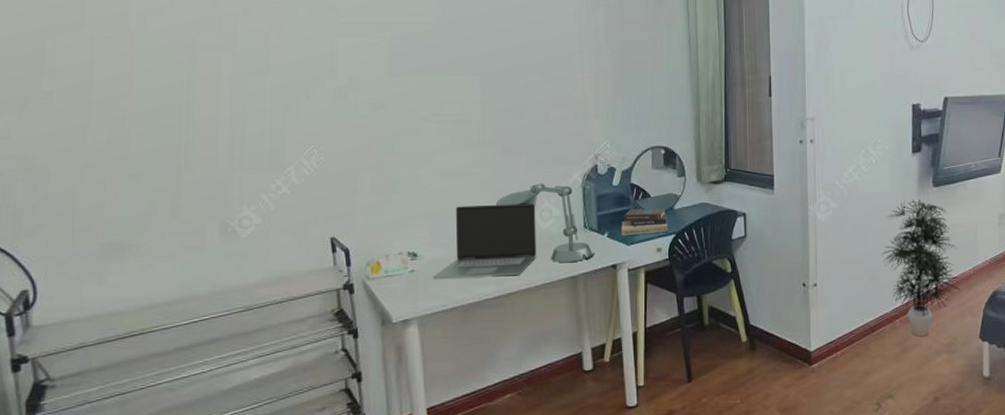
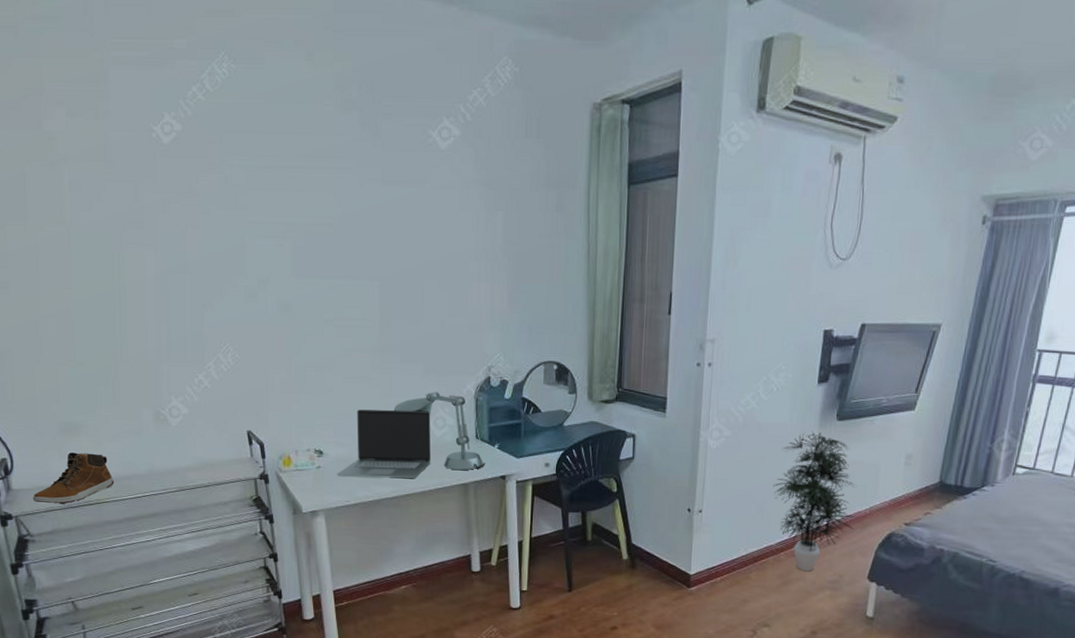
boot: none [57,276,165,340] -> present [32,452,114,504]
books: present [621,208,668,237] -> none [511,423,557,449]

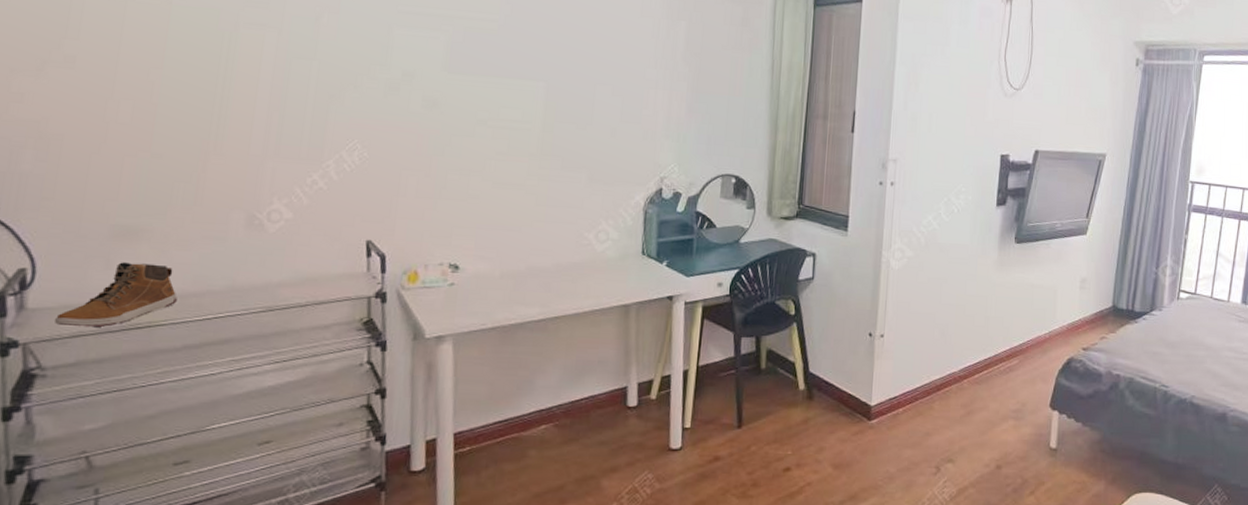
laptop: present [337,409,431,479] -> none [473,219,592,299]
desk lamp: present [393,392,486,471] -> none [549,202,651,290]
plant: present [772,431,855,572] -> none [954,253,1035,400]

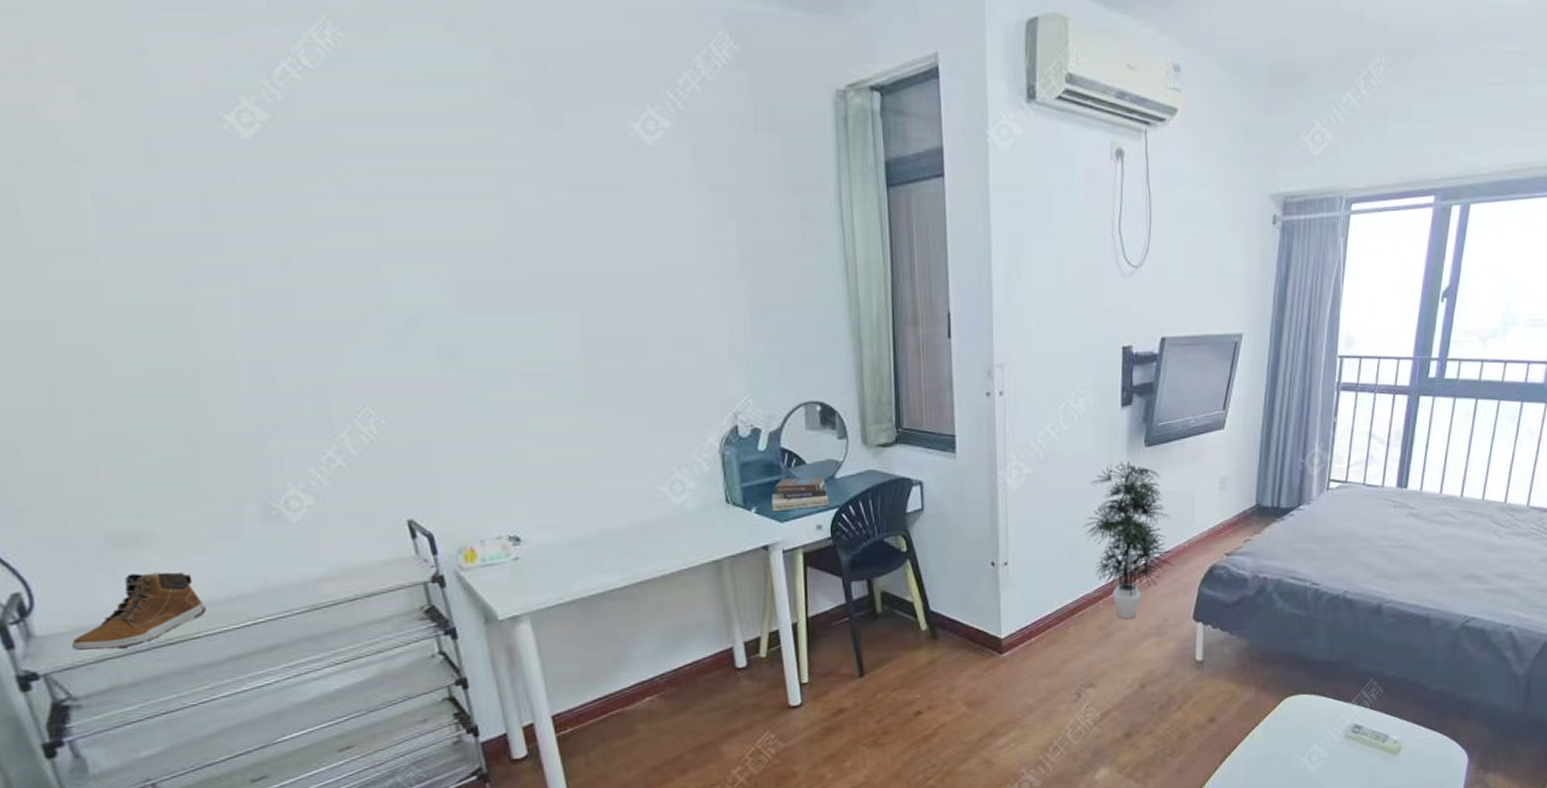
books: none [681,239,732,267] -> present [771,477,829,512]
plant: none [954,253,1035,400] -> present [1083,461,1174,619]

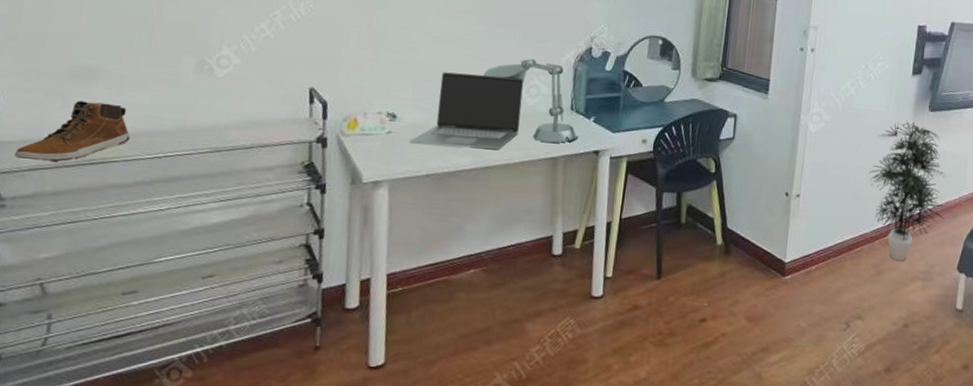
laptop: none [543,474,670,569] -> present [409,72,524,150]
desk lamp: none [613,449,742,545] -> present [483,58,579,144]
books: present [771,477,829,512] -> none [608,96,657,125]

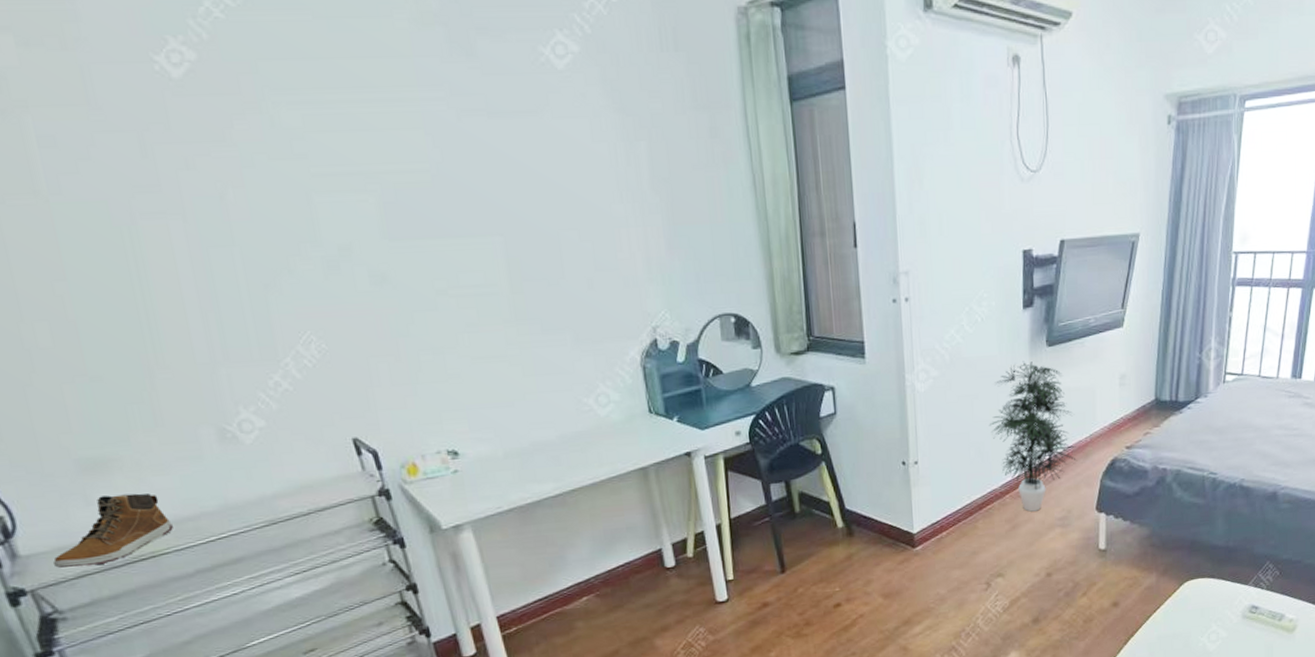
laptop: present [409,72,524,150] -> none [480,387,598,480]
desk lamp: present [483,58,579,144] -> none [541,363,665,454]

